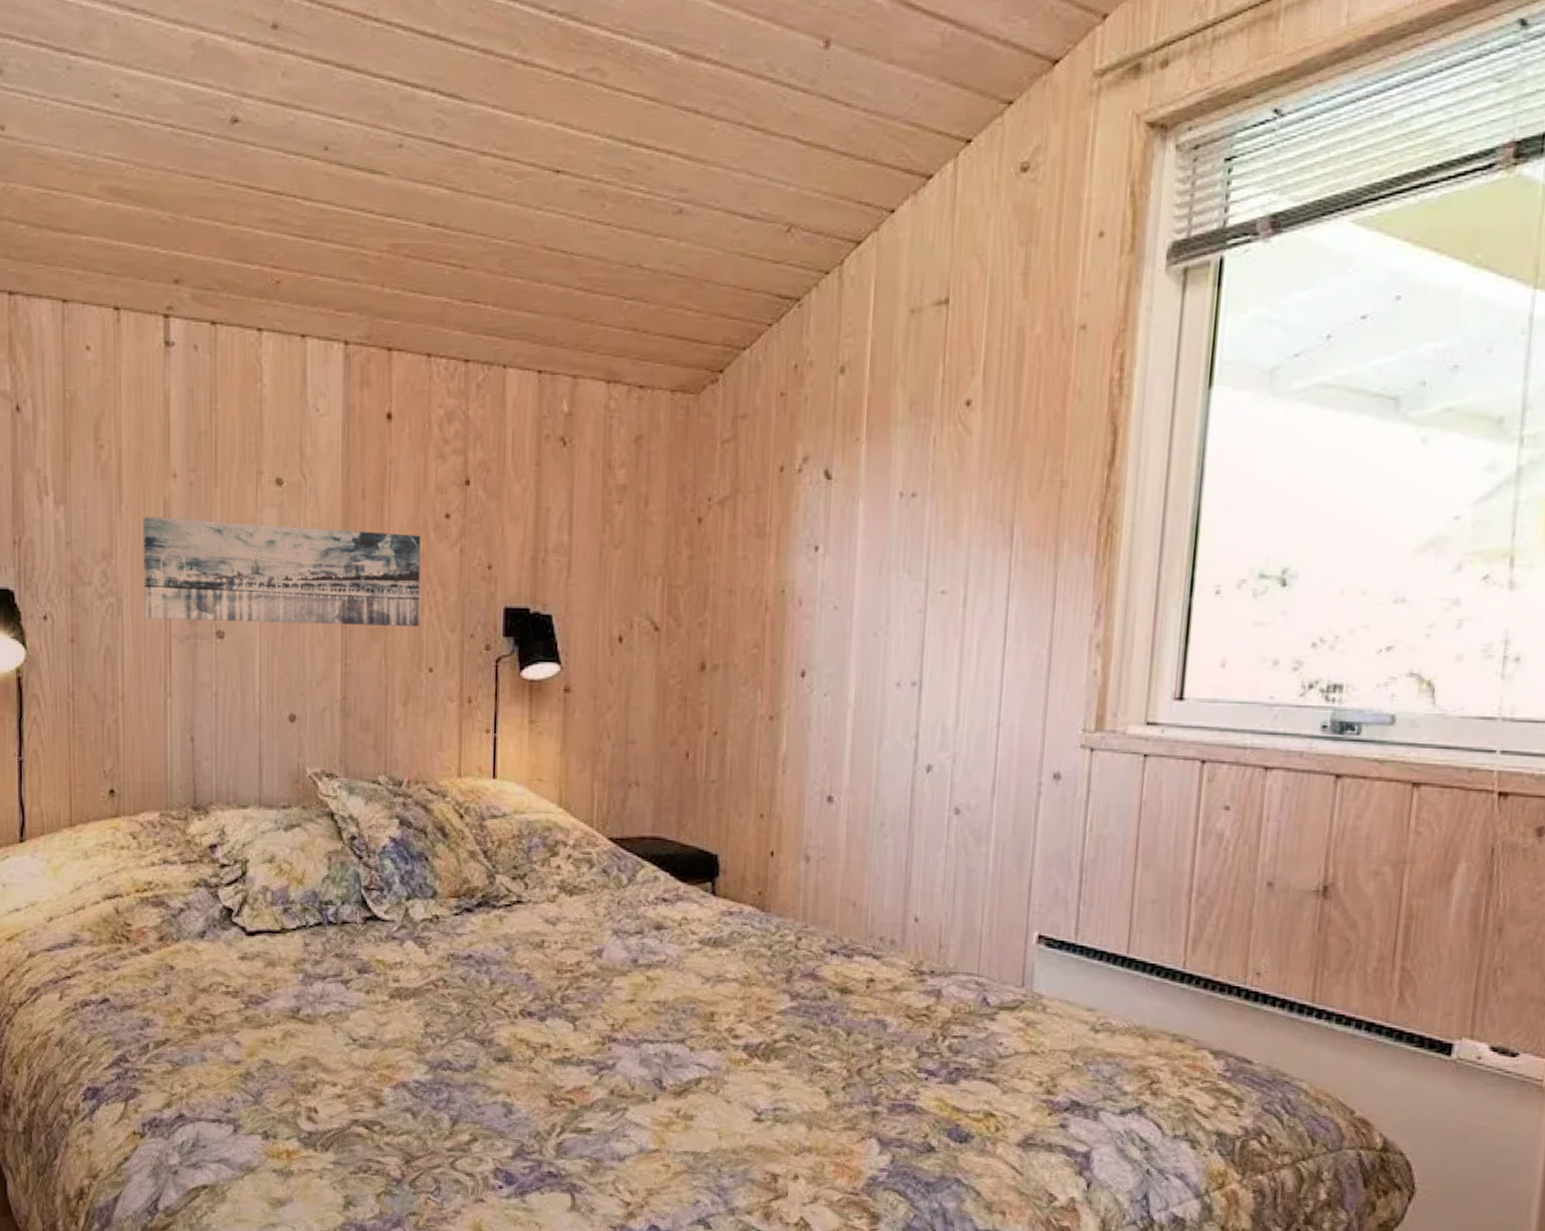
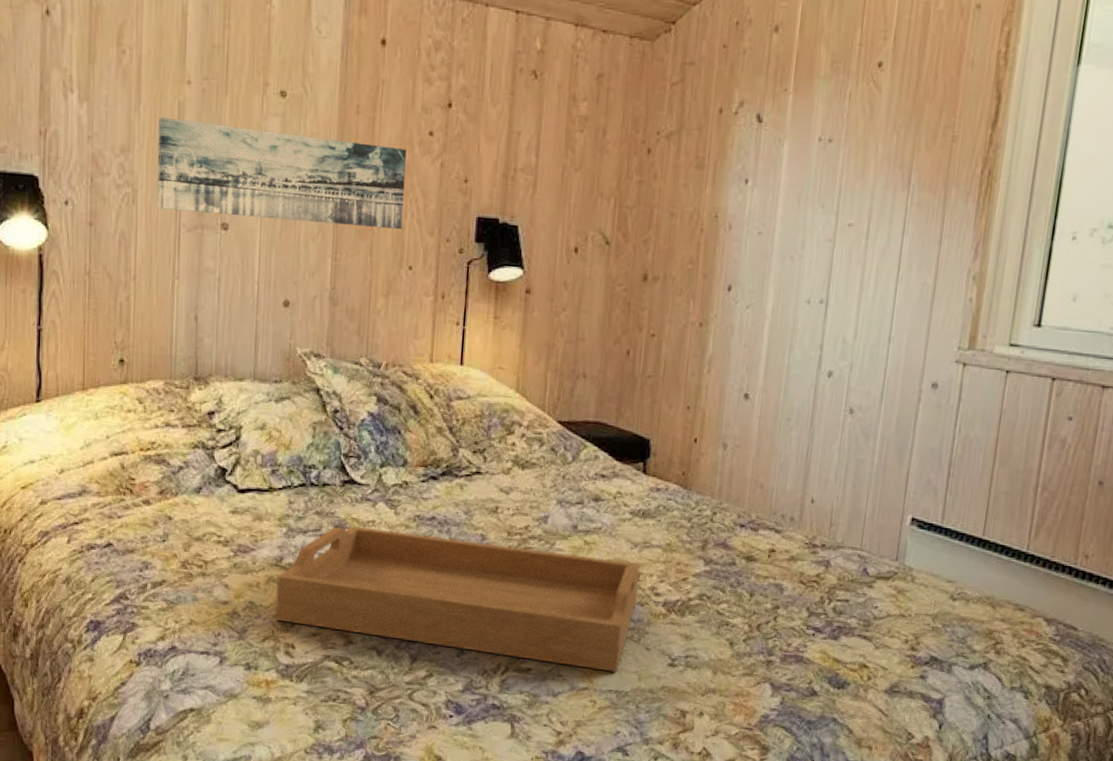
serving tray: none [294,969,715,1130] -> present [275,526,641,672]

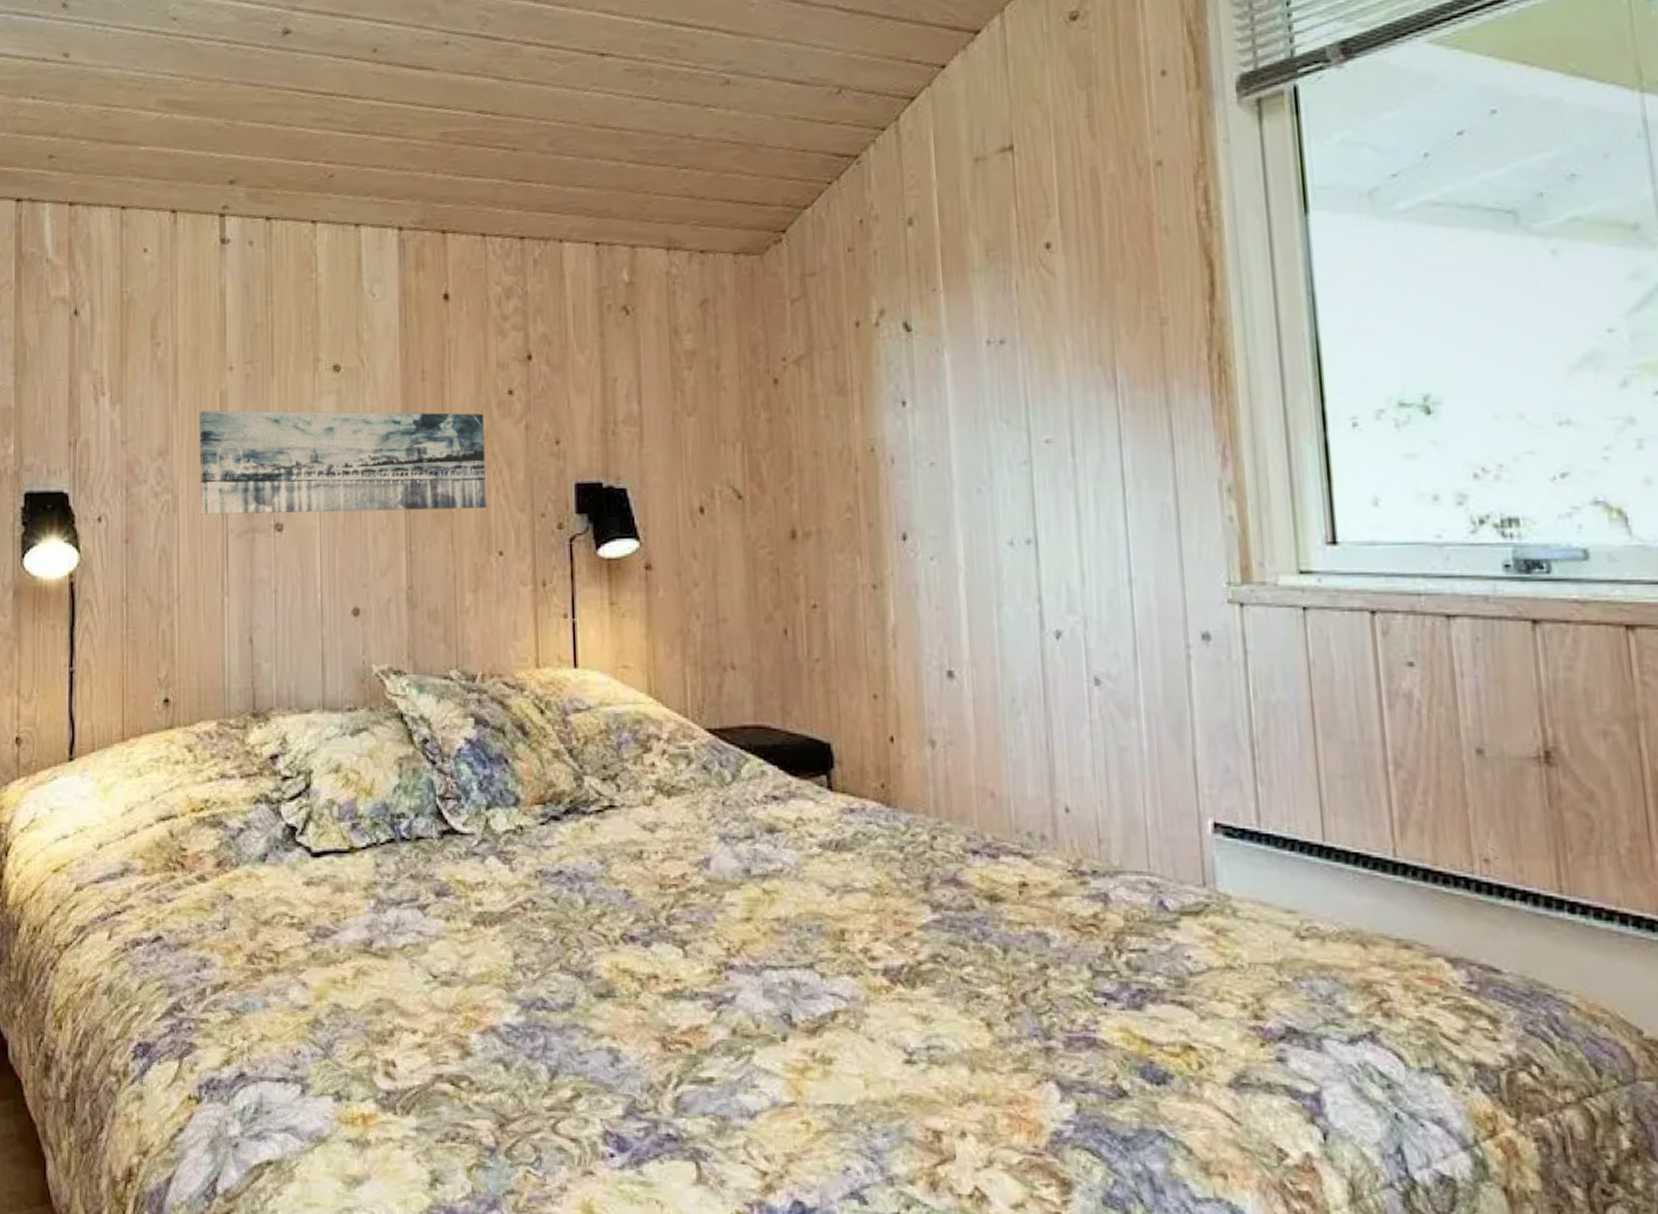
serving tray: present [275,526,641,672] -> none [367,891,847,1077]

